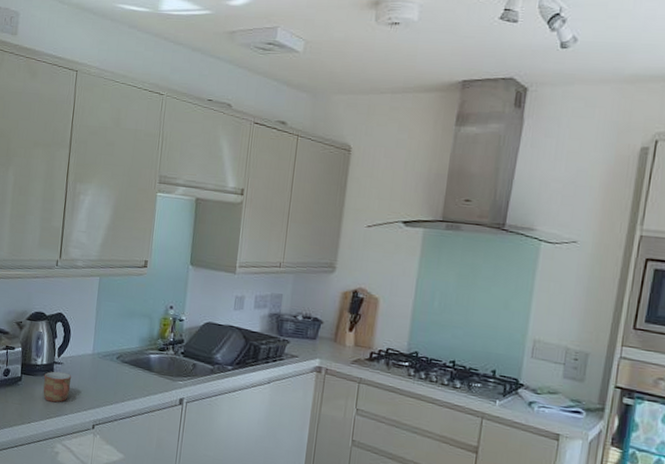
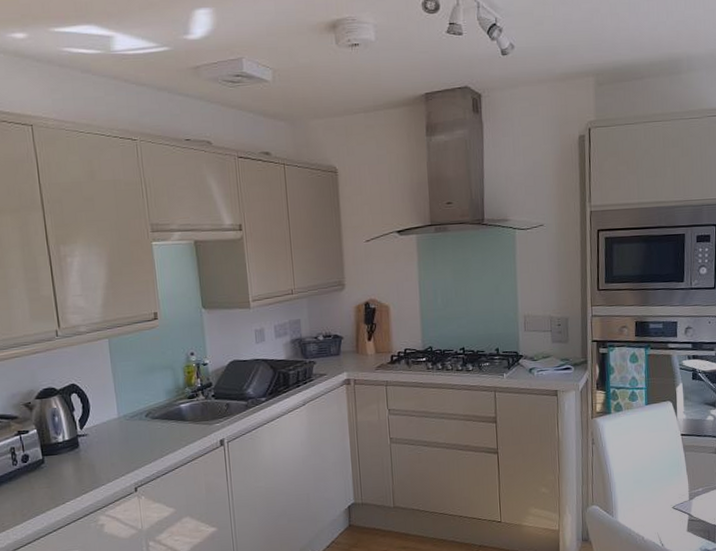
mug: present [43,371,72,403] -> none [69,443,103,477]

